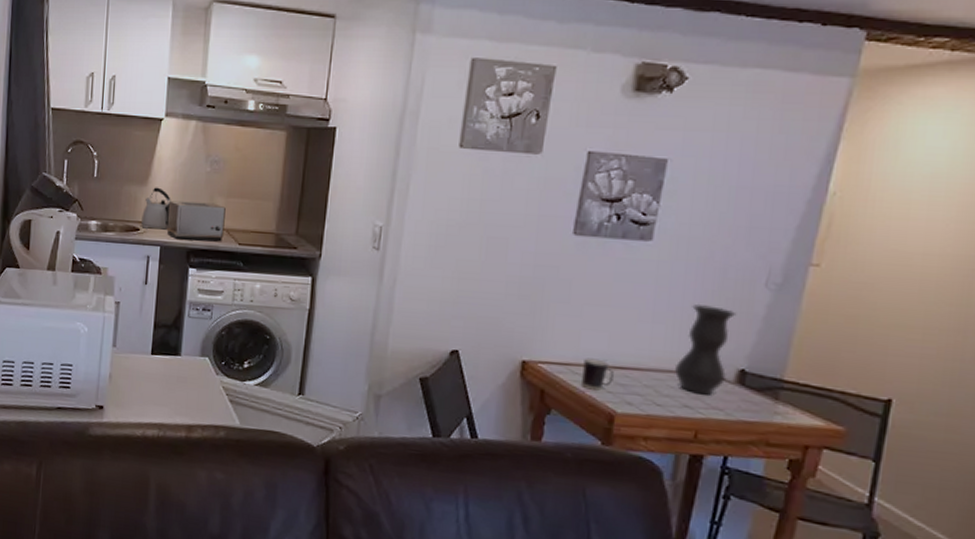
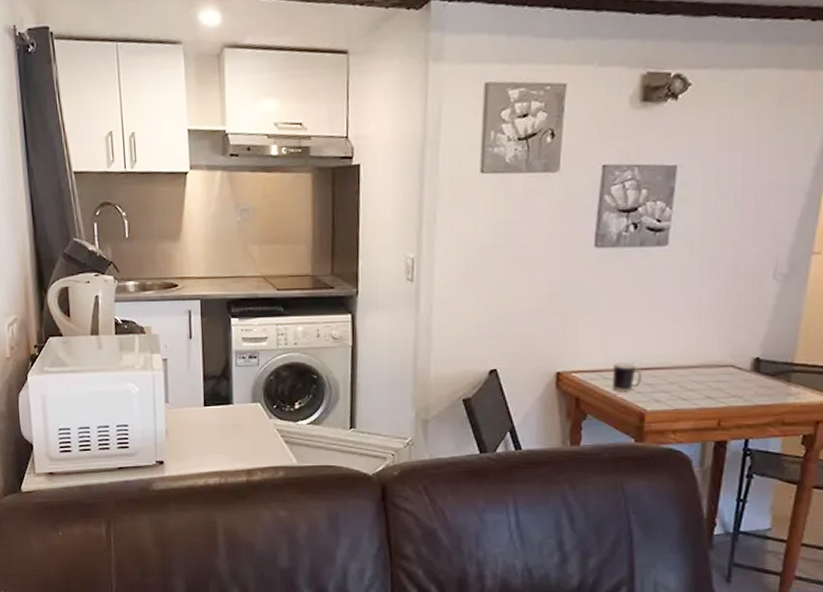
kettle: present [141,187,171,230] -> none [178,241,206,284]
toaster: present [166,200,226,242] -> none [203,252,262,292]
vase: present [675,303,737,395] -> none [697,300,749,385]

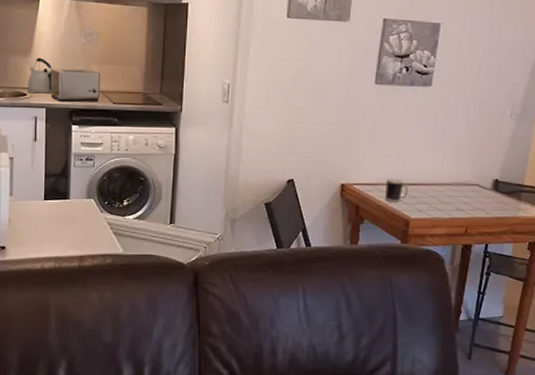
kettle: none [178,241,206,284] -> present [28,57,53,94]
toaster: none [203,252,262,292] -> present [50,69,100,103]

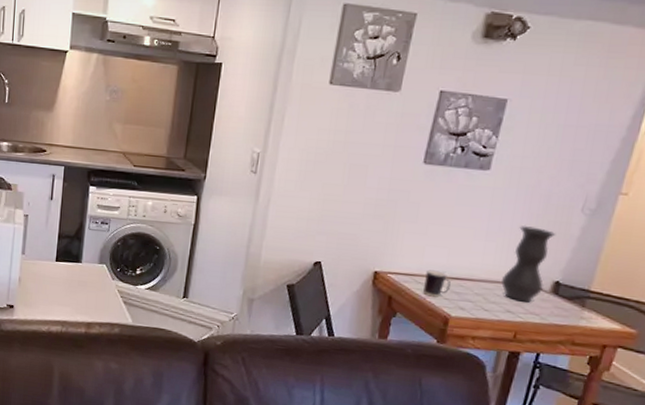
kettle: present [28,57,53,94] -> none [48,113,74,152]
toaster: present [50,69,100,103] -> none [70,125,123,164]
vase: none [451,132,492,200] -> present [501,225,556,303]

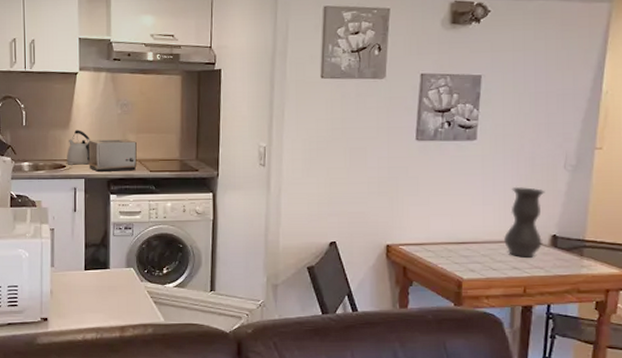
kettle: none [48,113,74,152] -> present [67,130,90,165]
toaster: none [70,125,123,164] -> present [88,139,137,173]
mug: present [423,269,451,297] -> none [434,237,458,263]

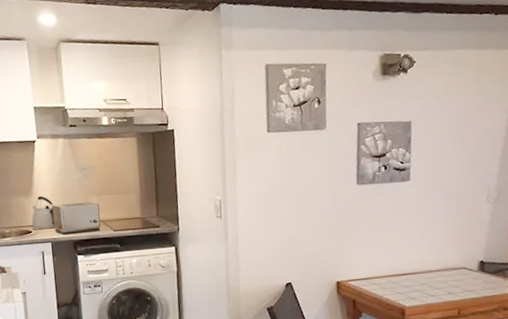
vase: present [504,186,546,258] -> none [439,220,473,284]

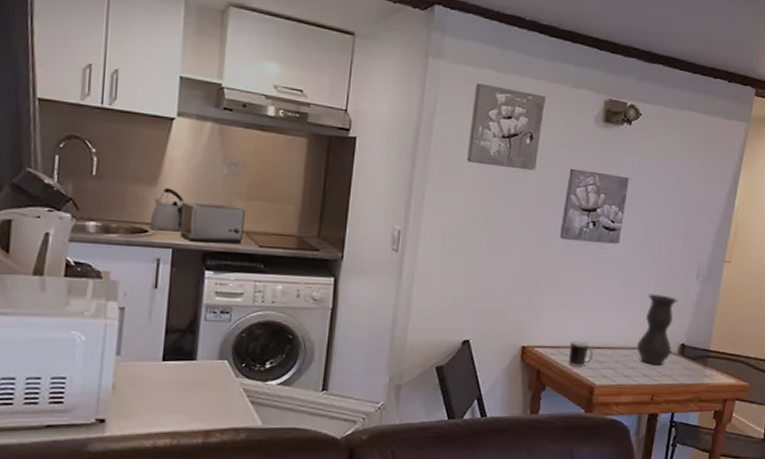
mug: none [378,271,400,294] -> present [569,341,593,368]
vase: none [439,220,473,284] -> present [637,293,678,365]

